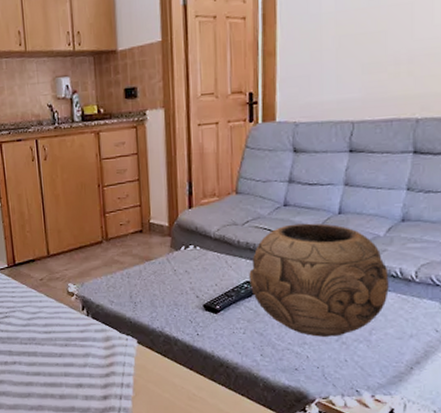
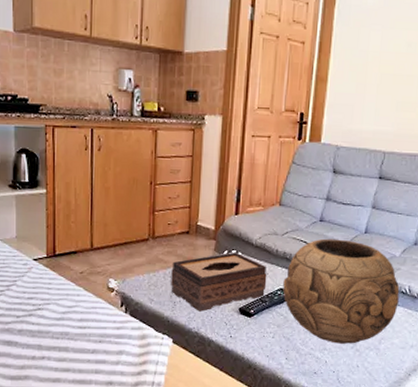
tissue box: none [128,247,231,310] -> present [171,252,267,312]

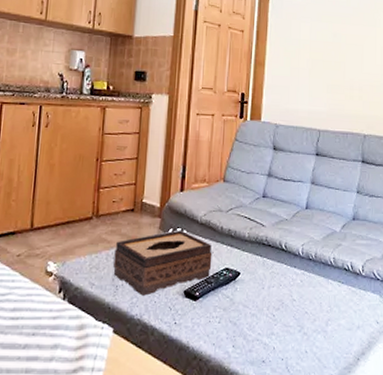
decorative bowl: present [283,238,400,344] -> none [228,215,342,327]

